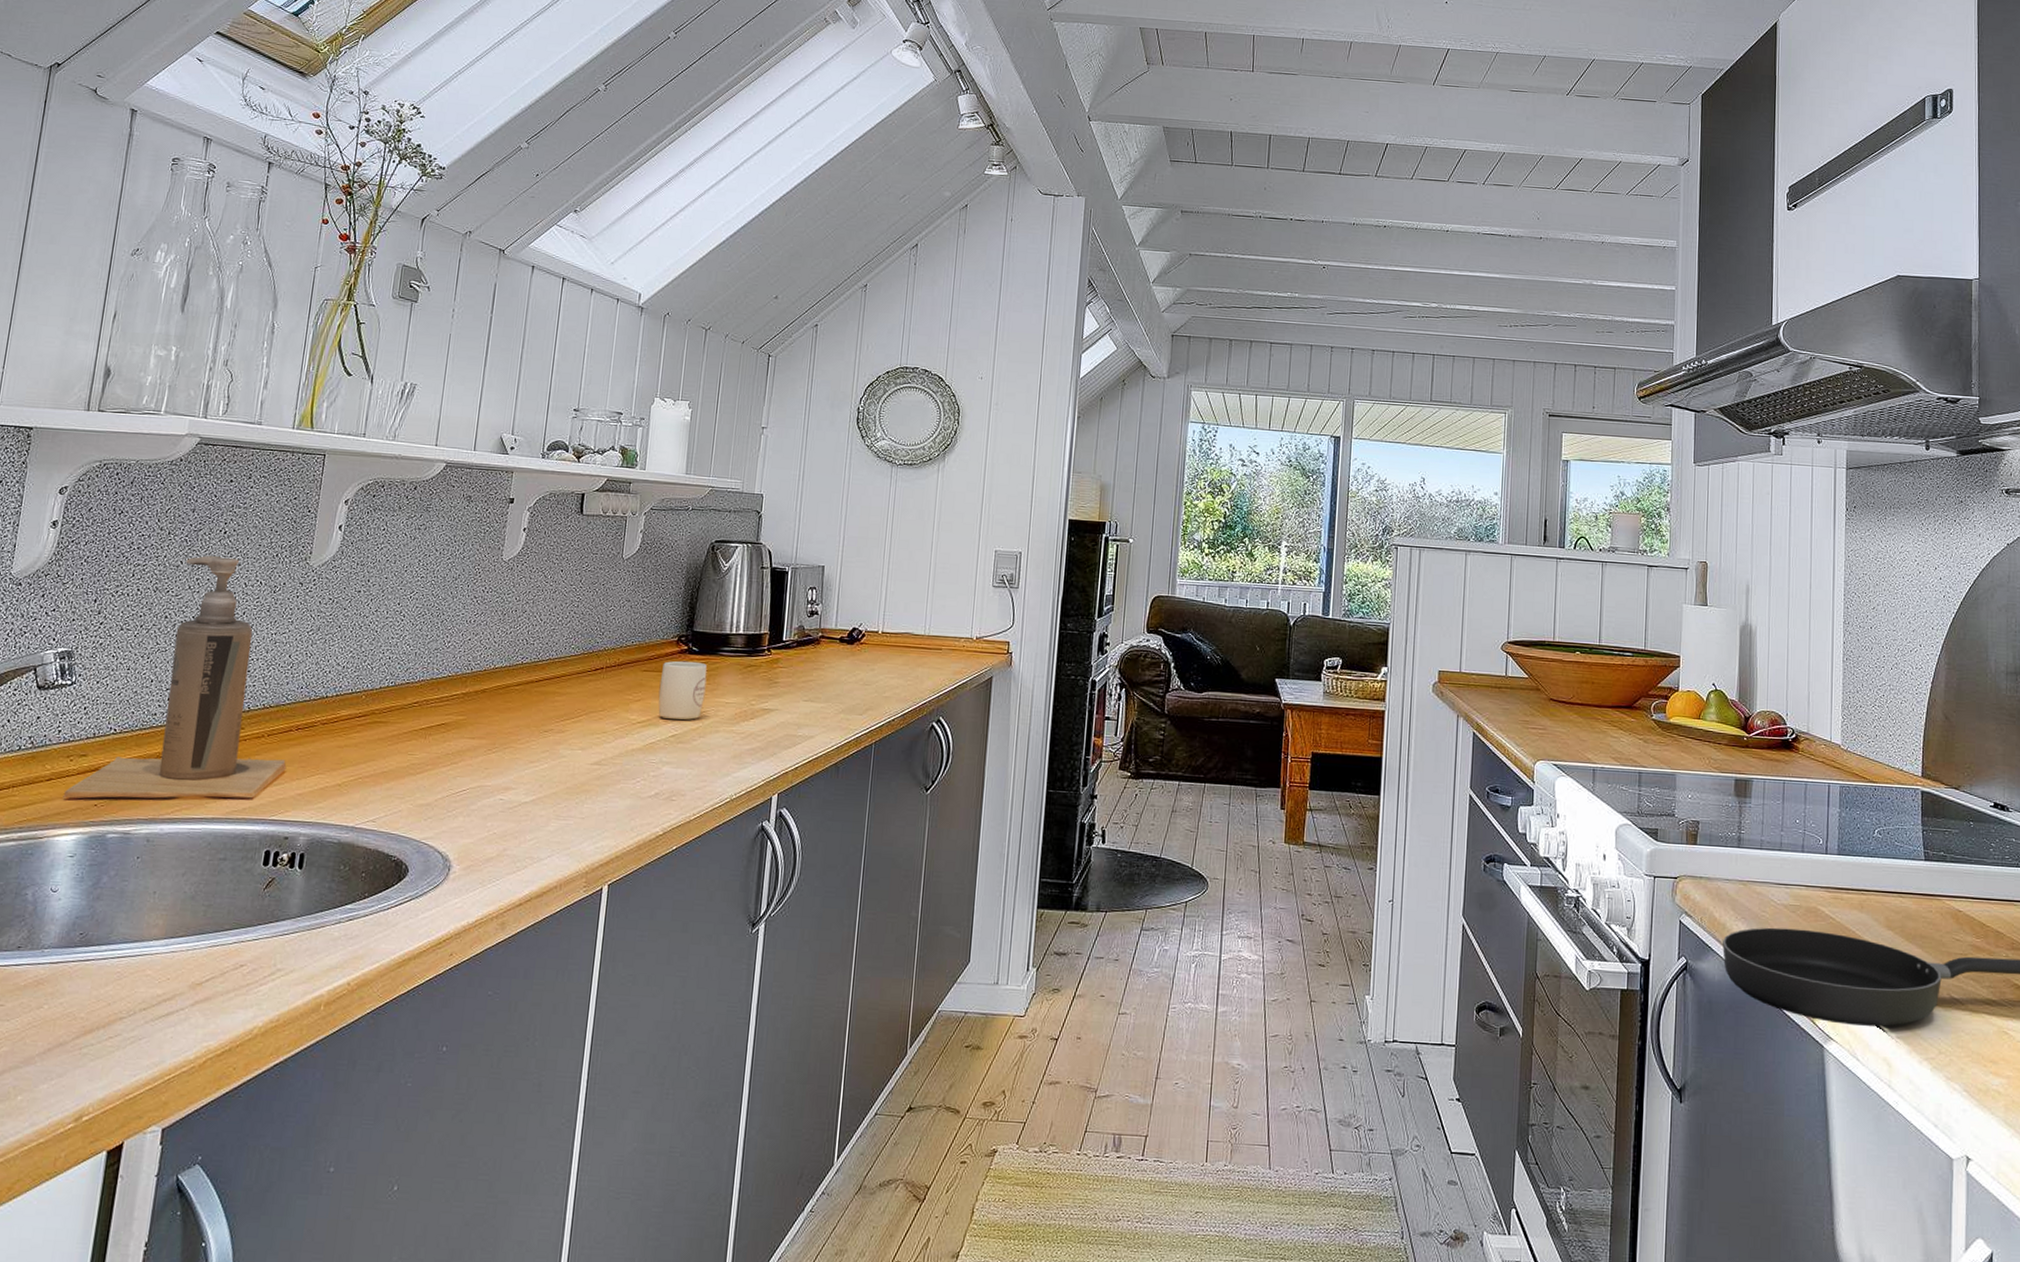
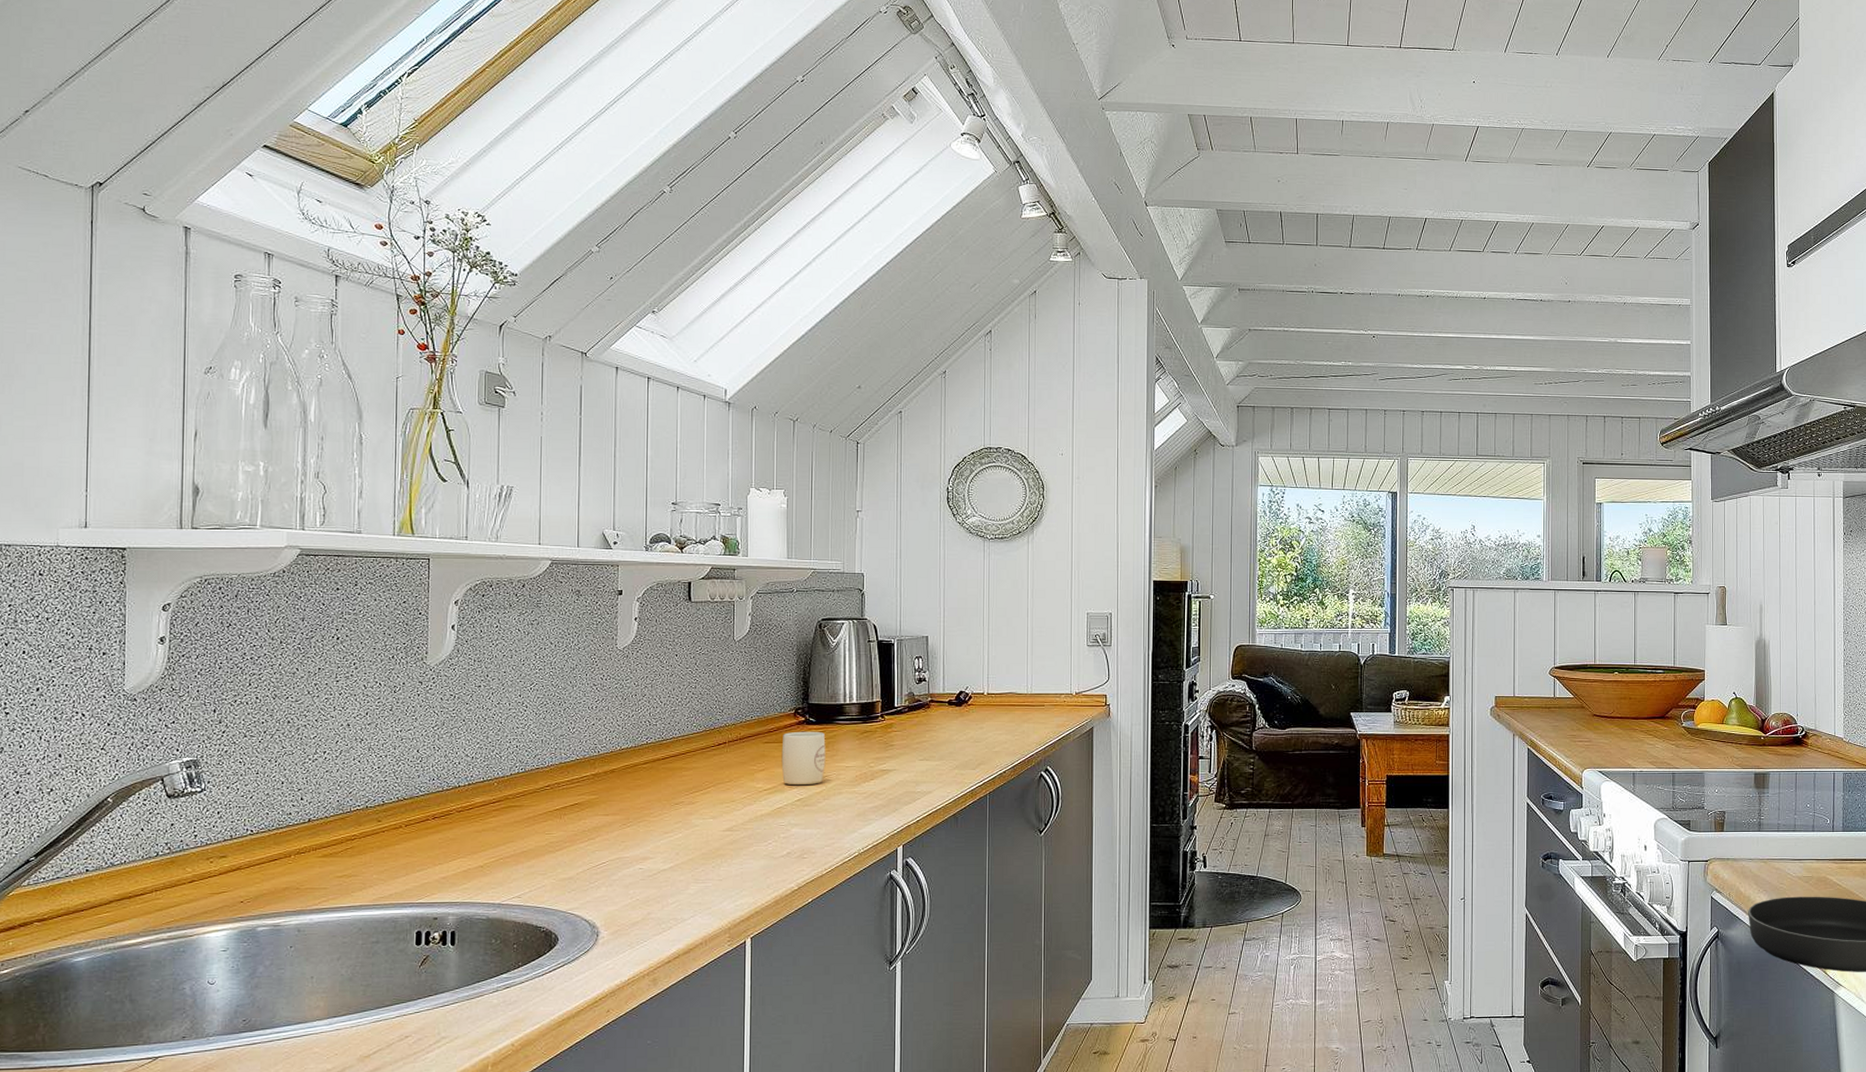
soap dispenser: present [63,555,287,799] -> none [208,660,428,898]

